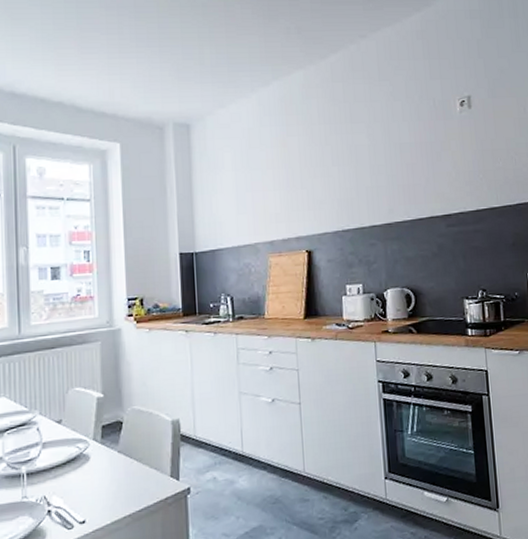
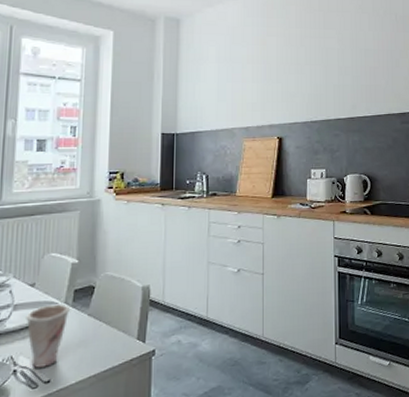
cup: none [55,441,99,509] -> present [26,304,70,369]

